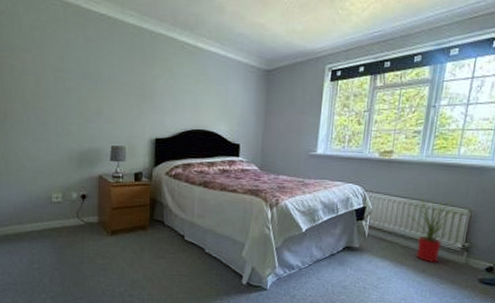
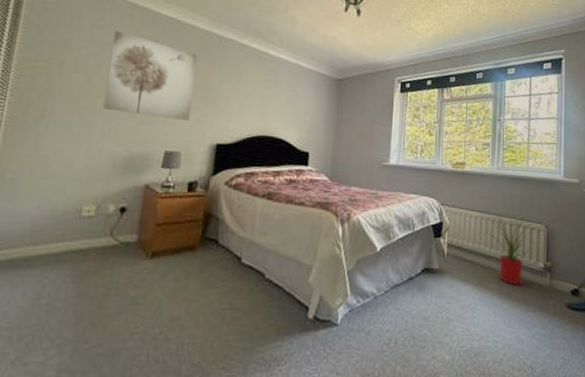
wall art: none [52,31,130,117] -> present [103,30,197,120]

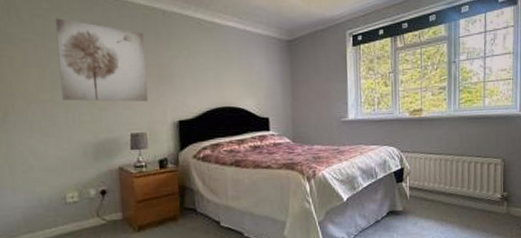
house plant: present [486,207,544,287] -> none [445,148,500,218]

